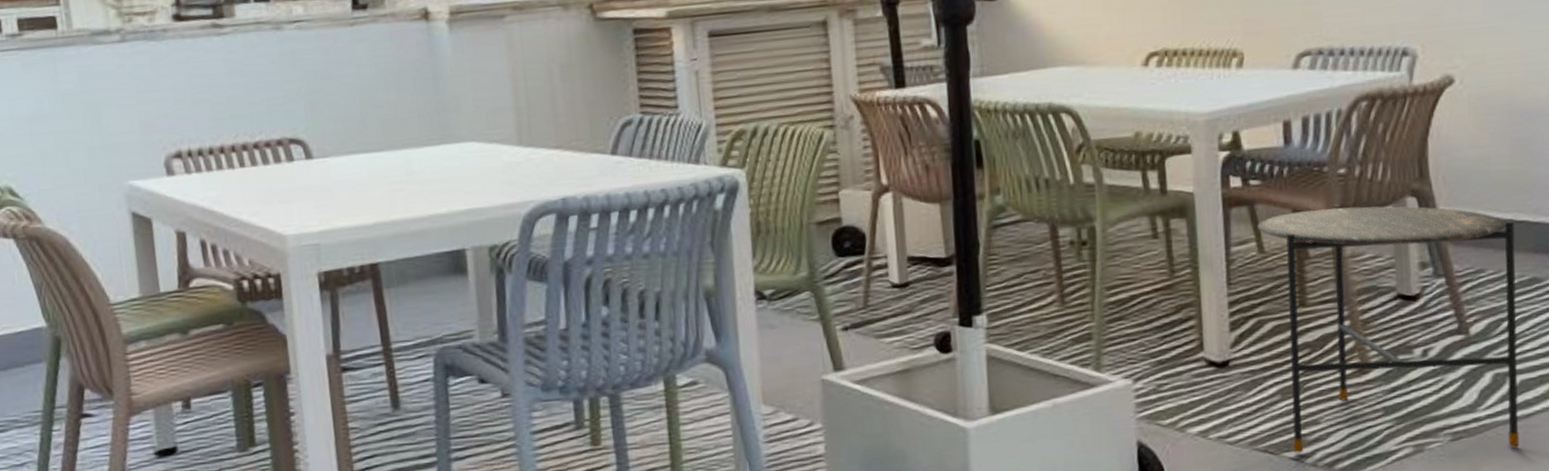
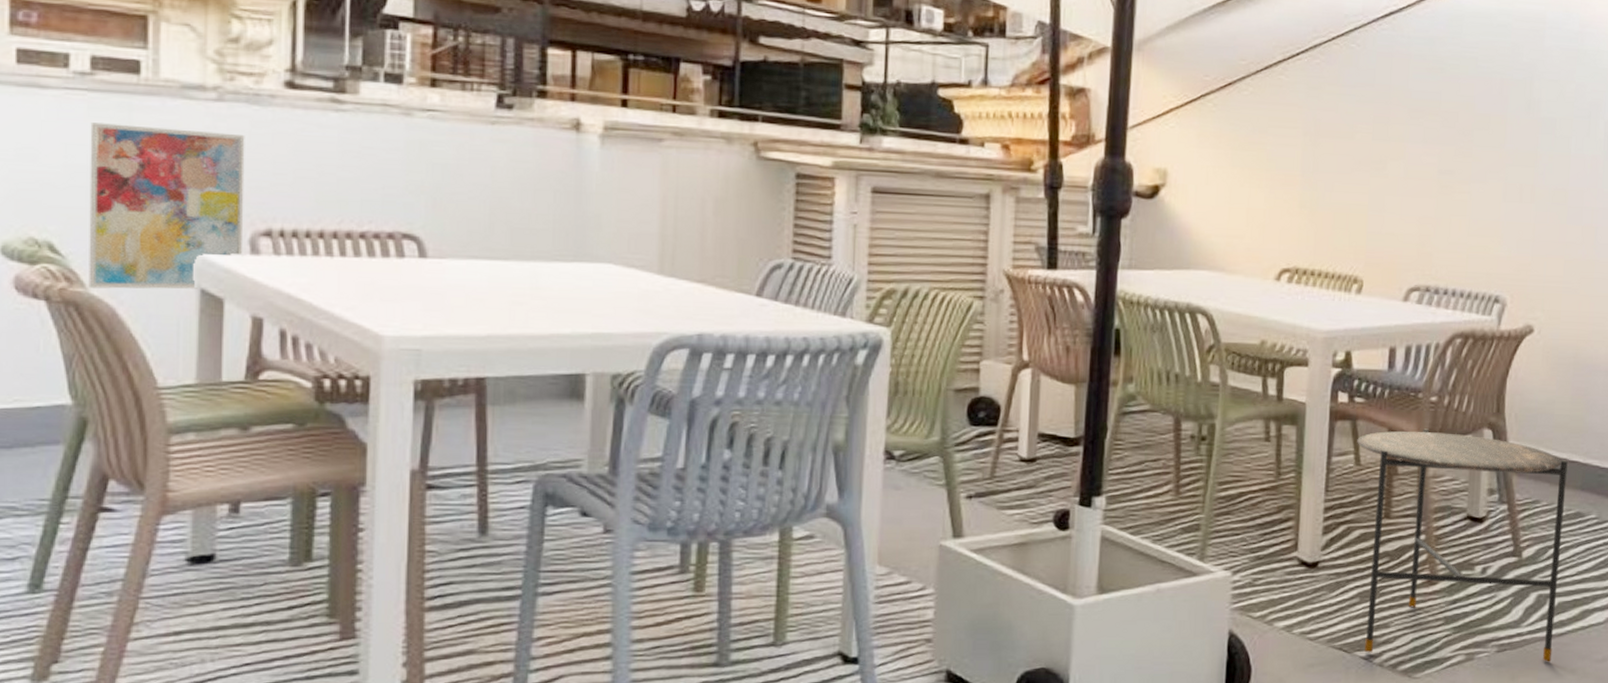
wall art: none [25,69,161,223] -> present [88,122,245,289]

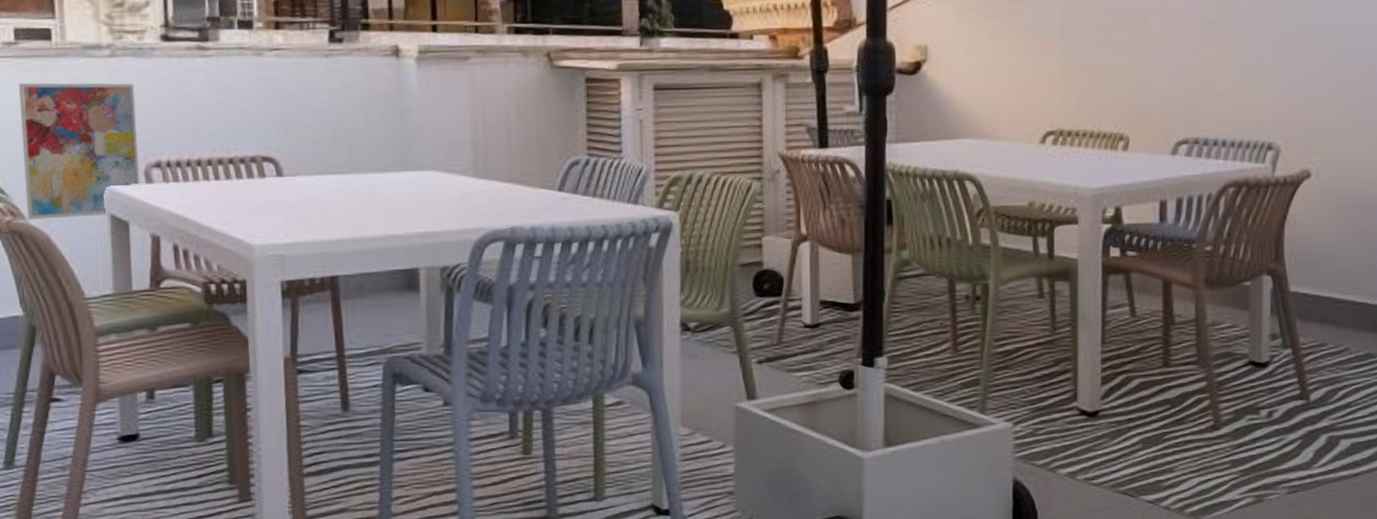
side table: present [1357,429,1568,662] -> none [1131,278,1354,502]

